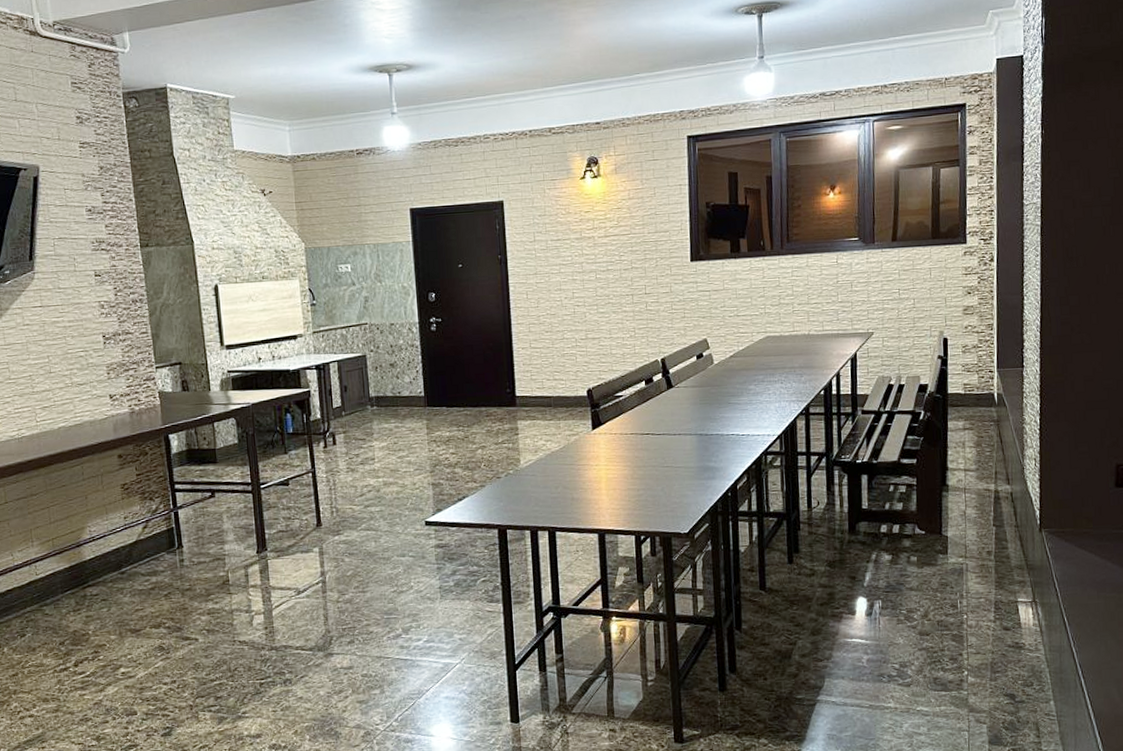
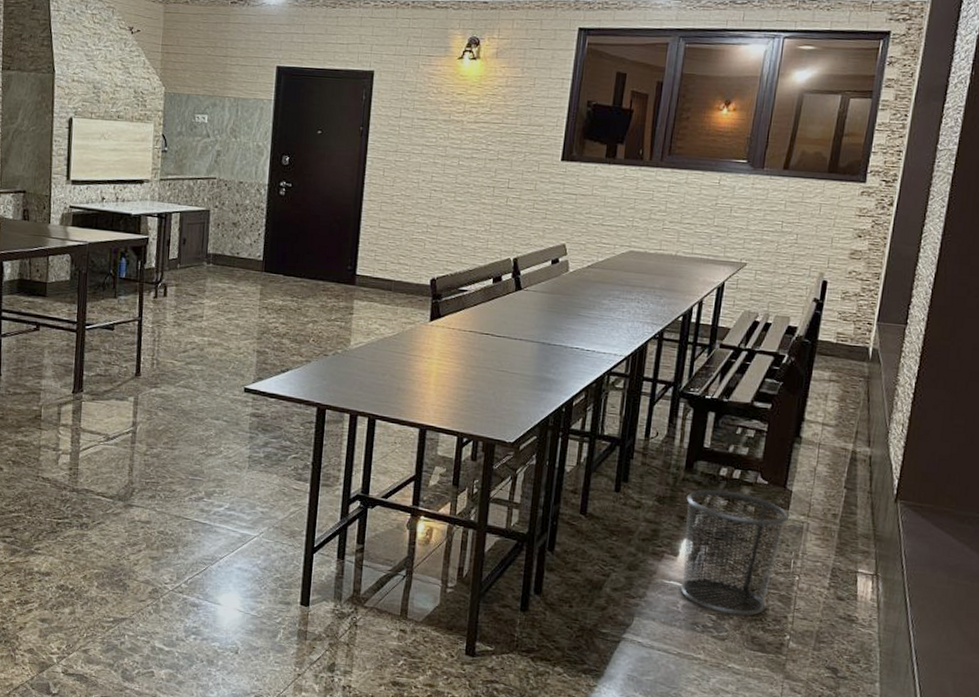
trash can: none [854,546,948,661] -> present [680,489,788,616]

